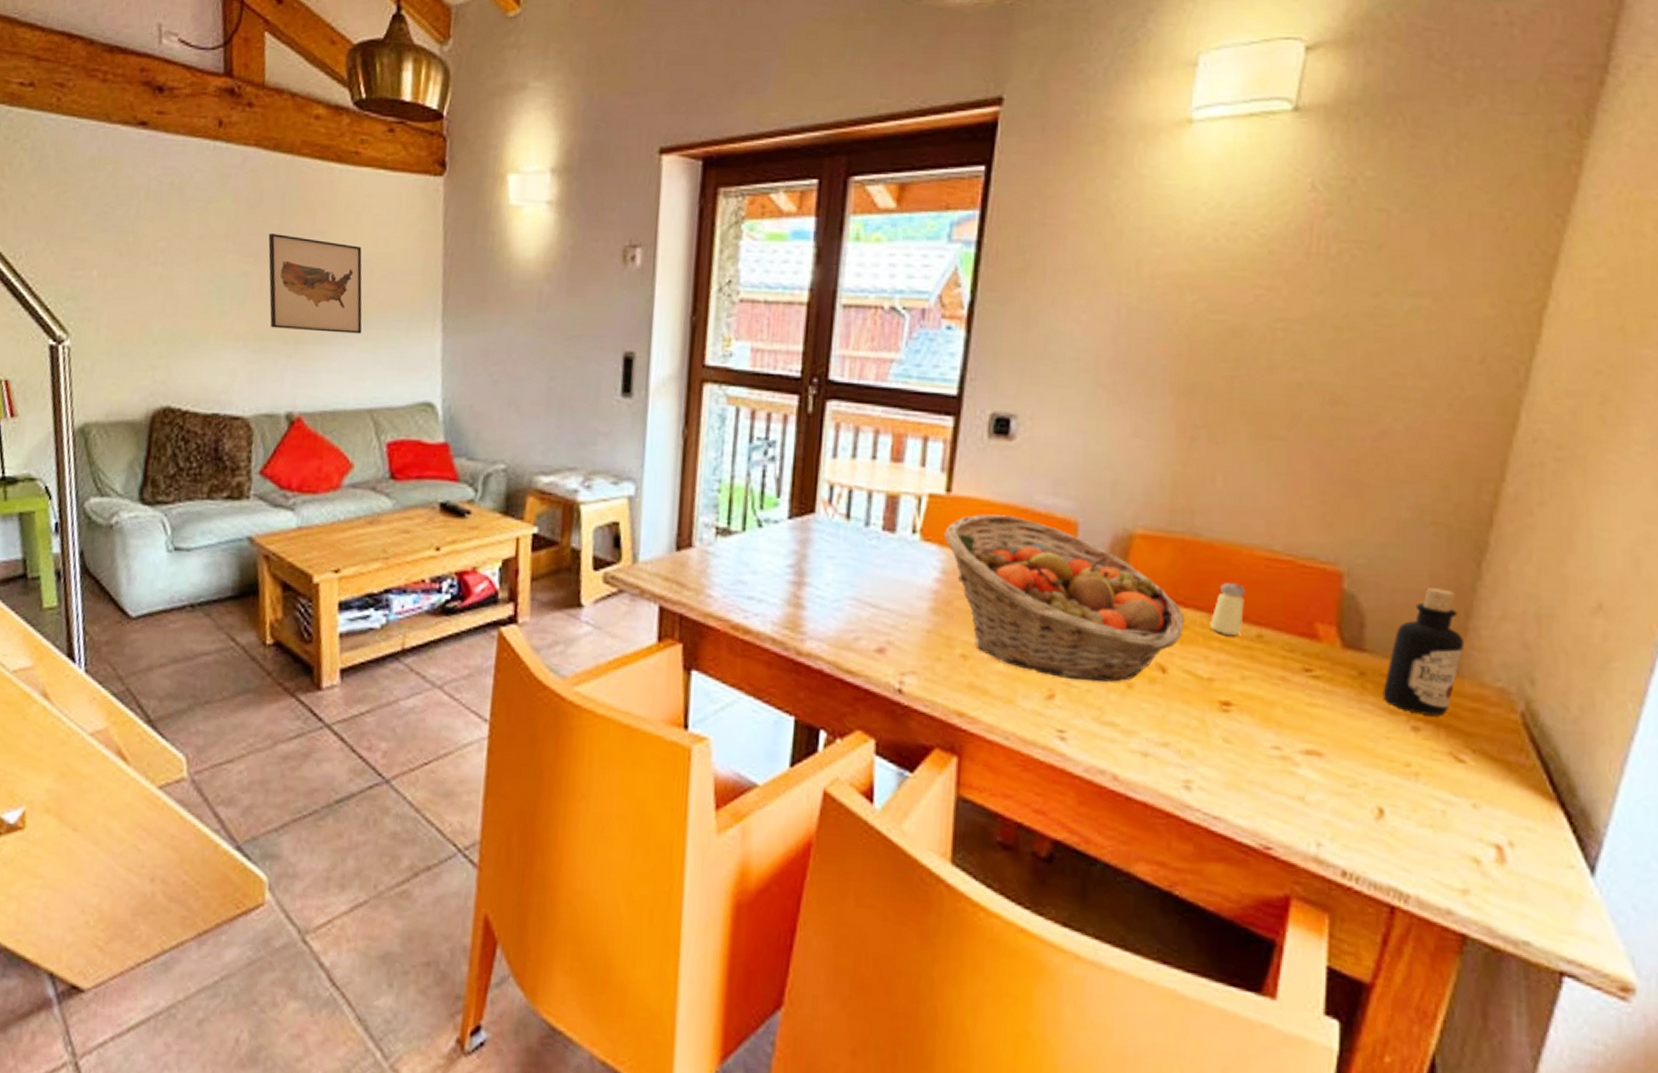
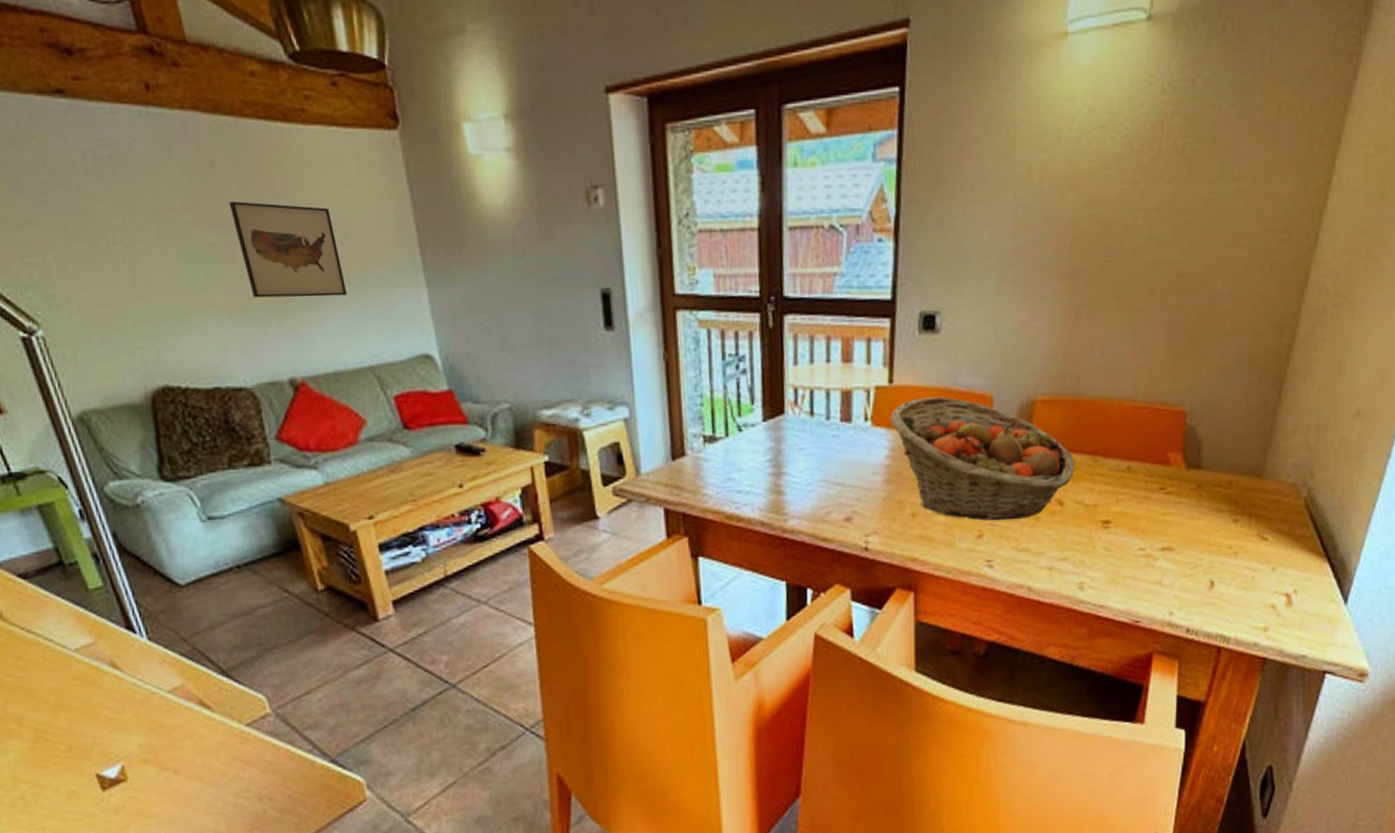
saltshaker: present [1210,583,1246,635] -> none [1094,429,1119,470]
bottle: present [1382,588,1465,717] -> none [1213,414,1269,510]

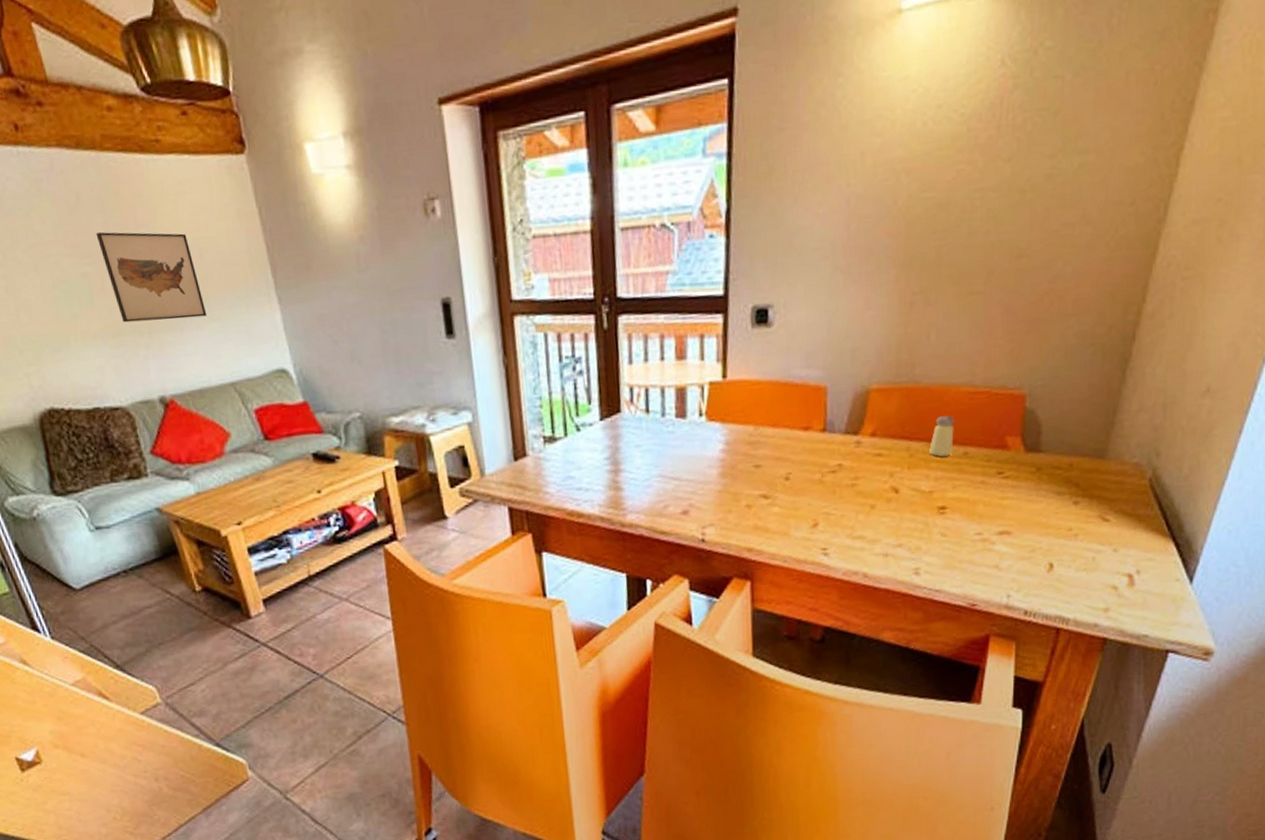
fruit basket: present [890,396,1075,521] -> none [724,389,911,510]
saltshaker: none [1094,429,1119,470] -> present [929,416,955,457]

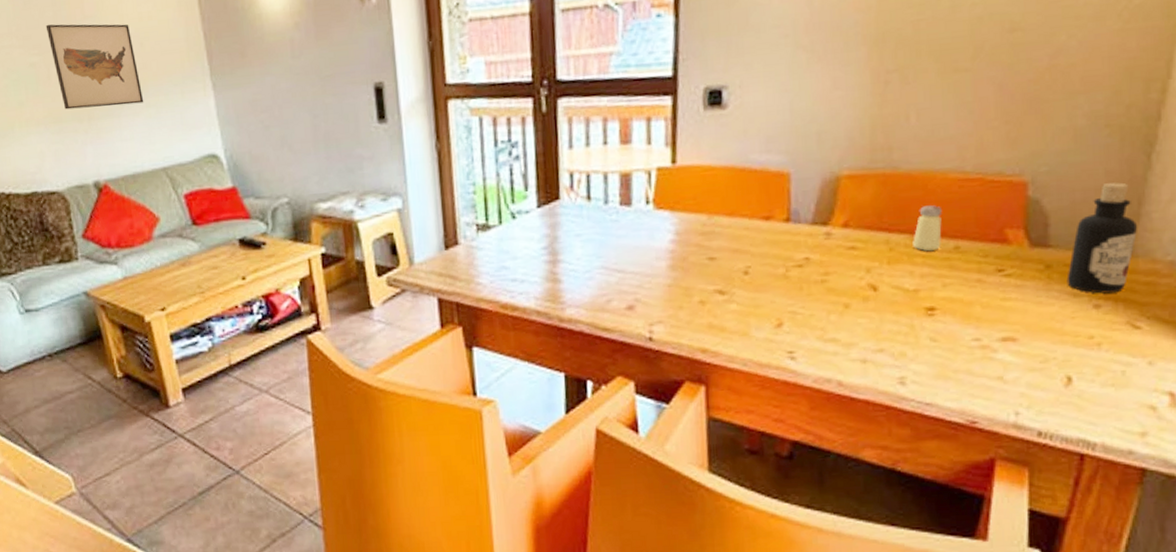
bottle: none [1053,395,1112,492] -> present [1066,182,1138,294]

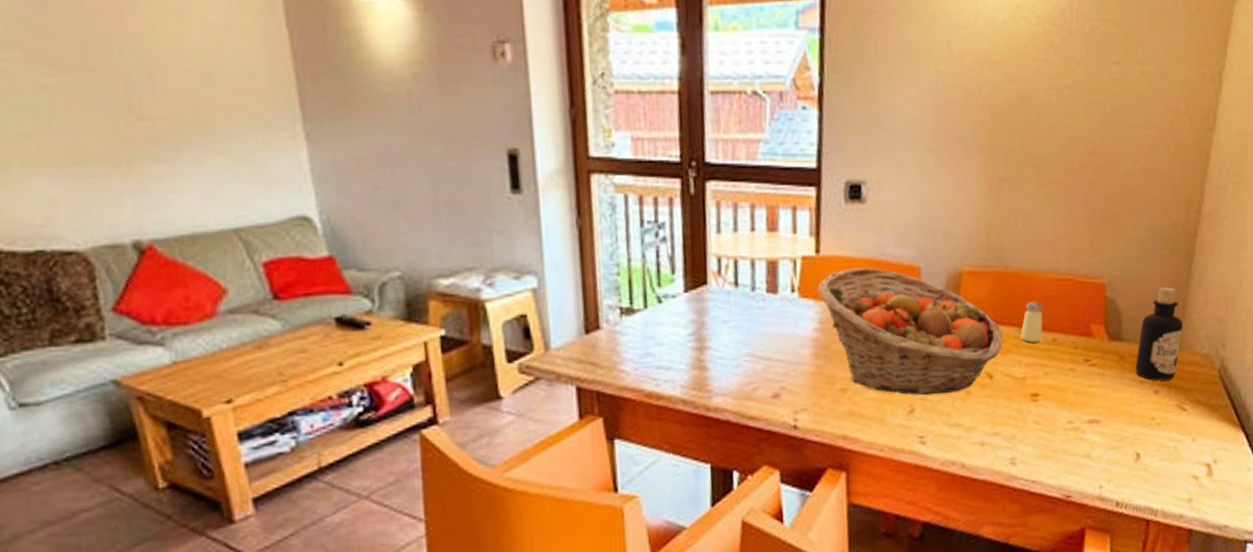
wall art: present [45,24,144,110] -> none [66,38,210,149]
fruit basket: none [674,175,891,309] -> present [818,267,1003,396]

